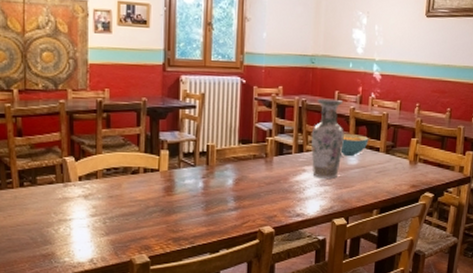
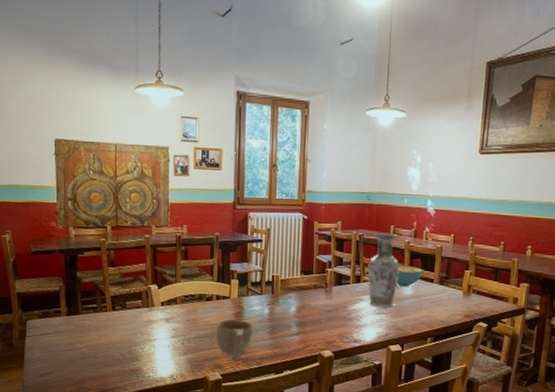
cup: none [144,194,185,243] -> present [217,319,253,363]

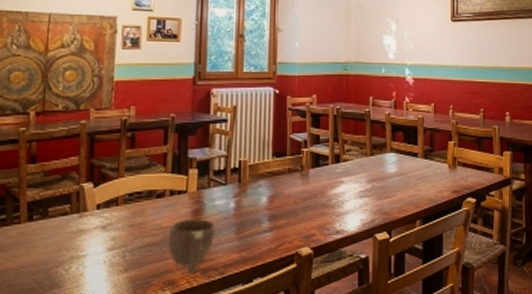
vase: present [368,232,400,308] -> none [347,105,381,189]
cereal bowl: present [397,265,423,287] -> none [379,139,406,164]

